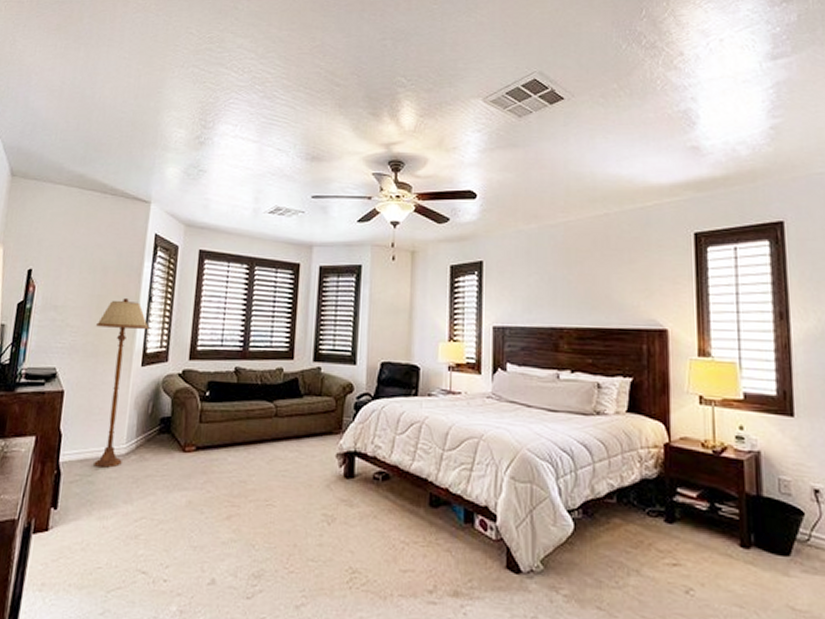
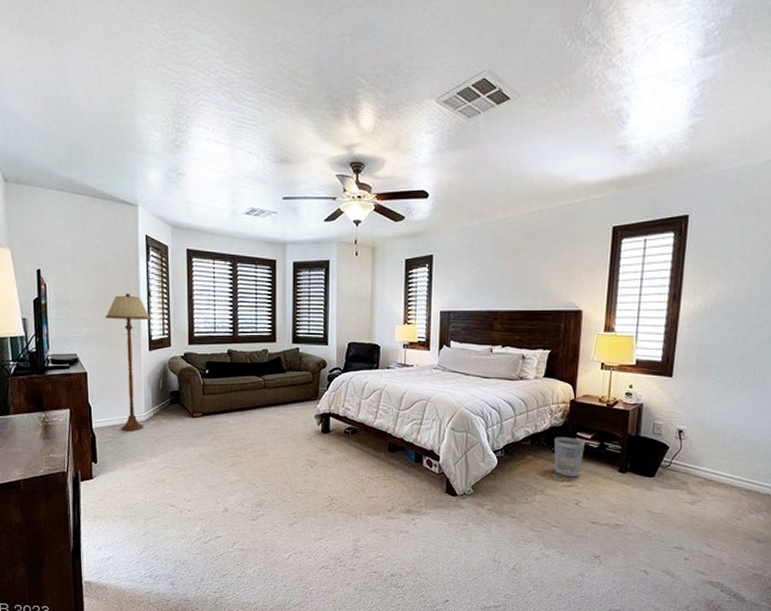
wastebasket: none [647,493,689,553] -> present [554,437,585,478]

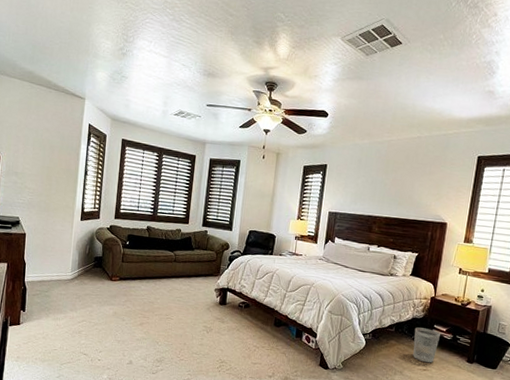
floor lamp: present [105,294,151,431] -> none [47,171,85,288]

